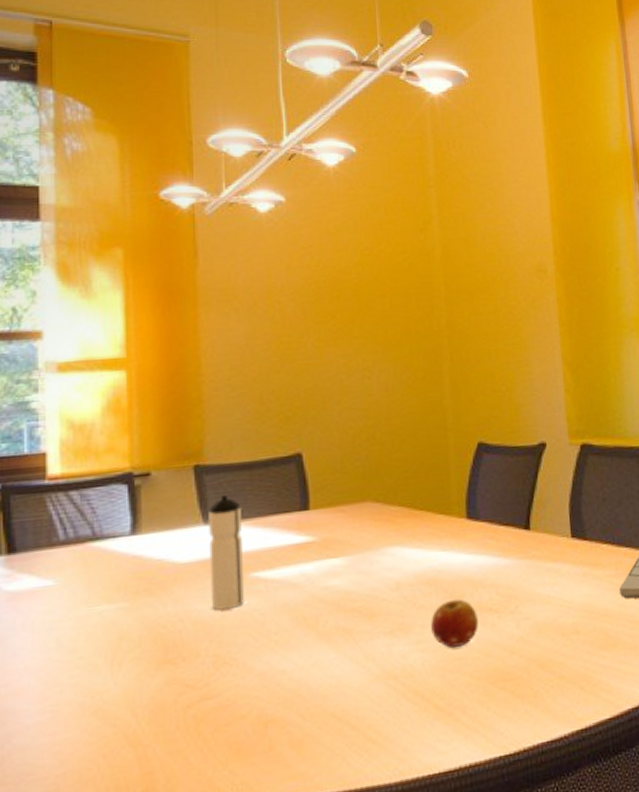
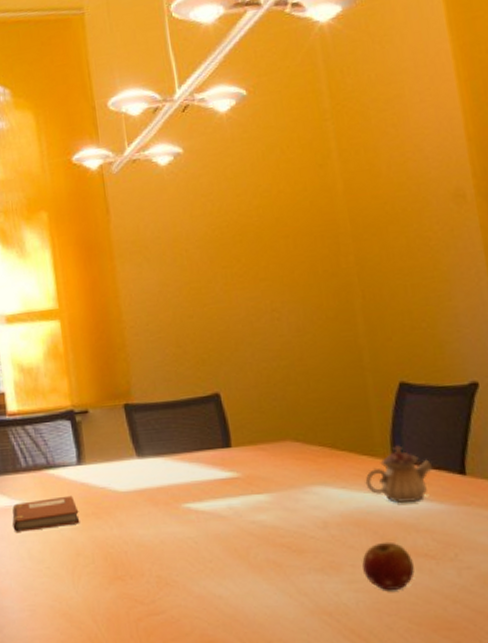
notebook: none [40,570,128,619] -> present [12,495,80,532]
water bottle: present [208,495,246,610] -> none [140,432,180,536]
teapot: none [439,503,502,561] -> present [365,445,433,504]

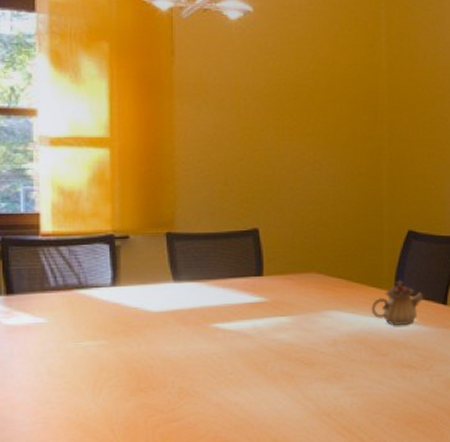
notebook: present [12,495,80,532] -> none [34,314,108,349]
fruit: present [362,541,415,590] -> none [360,356,399,394]

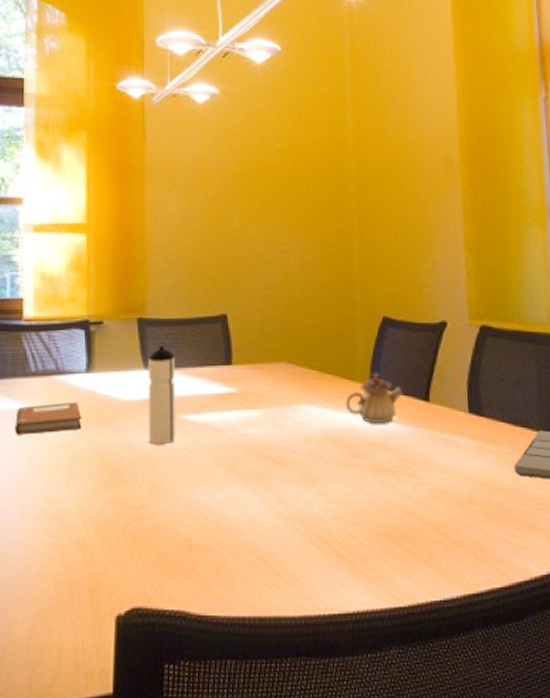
notebook: none [34,314,108,349] -> present [15,402,82,435]
water bottle: none [177,259,207,352] -> present [148,346,176,444]

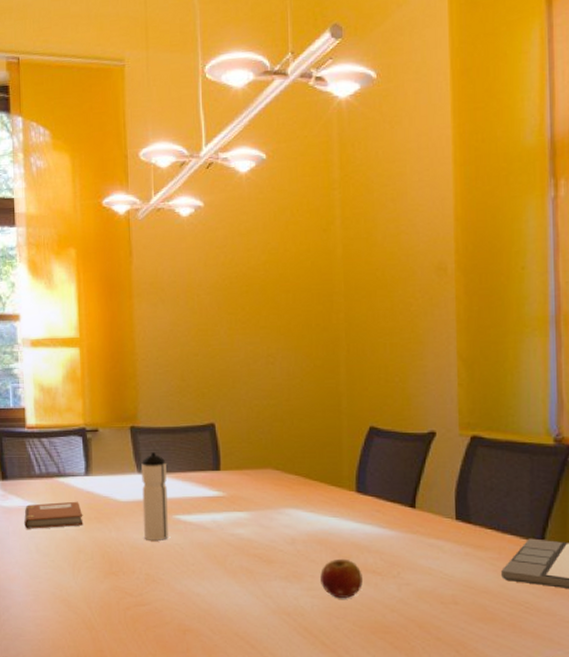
fruit: none [335,458,378,501] -> present [320,558,363,598]
teapot: present [345,372,403,424] -> none [331,480,389,528]

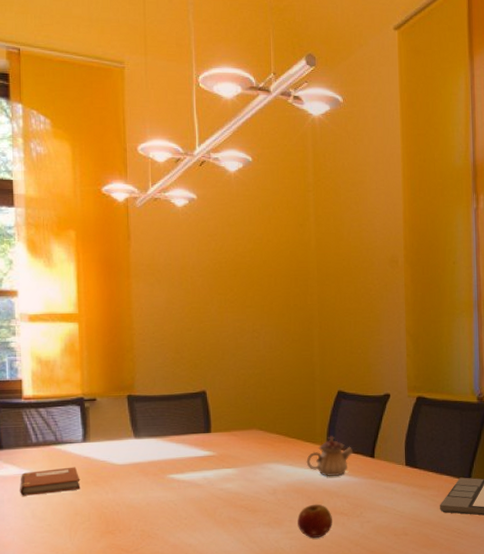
water bottle: present [141,452,169,540] -> none [138,418,164,499]
teapot: none [331,480,389,528] -> present [306,436,354,477]

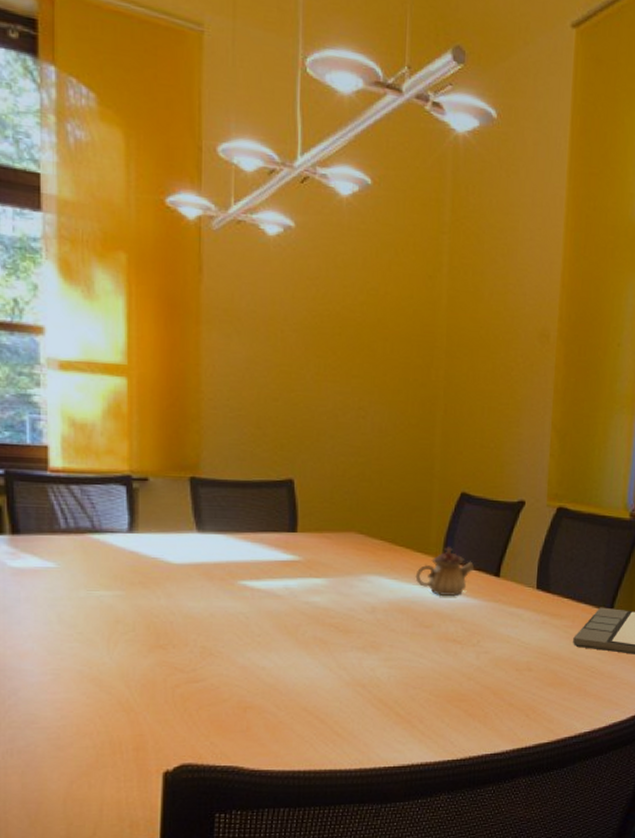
notebook: present [20,467,81,496] -> none [42,562,124,595]
fruit: present [298,504,332,538] -> none [399,627,443,667]

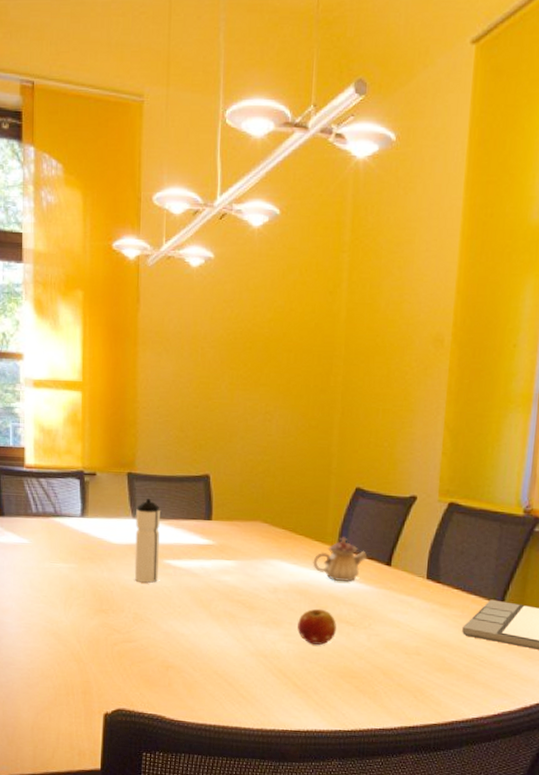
water bottle: none [200,508,233,609] -> present [134,499,160,583]
fruit: none [399,627,443,667] -> present [297,608,336,645]

